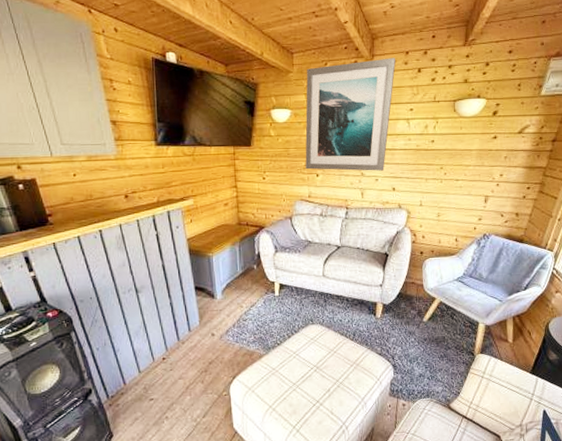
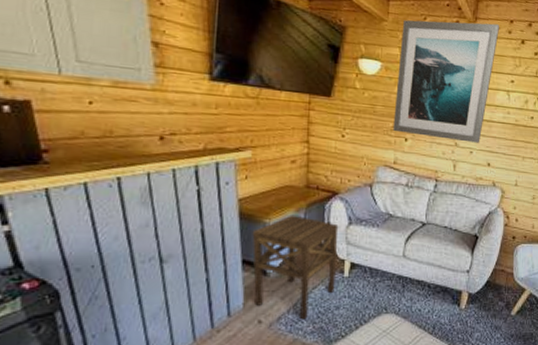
side table: none [200,248,269,332] -> present [252,214,339,320]

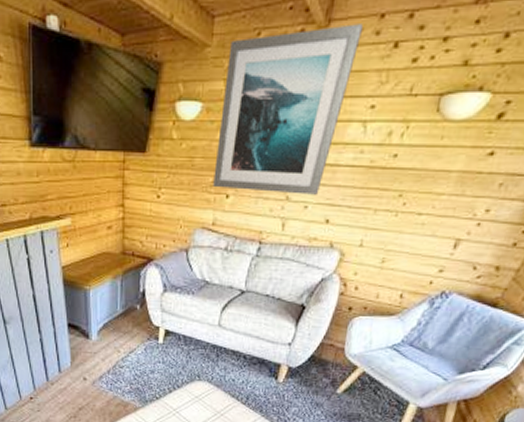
side table: present [252,214,339,320] -> none [75,281,154,380]

